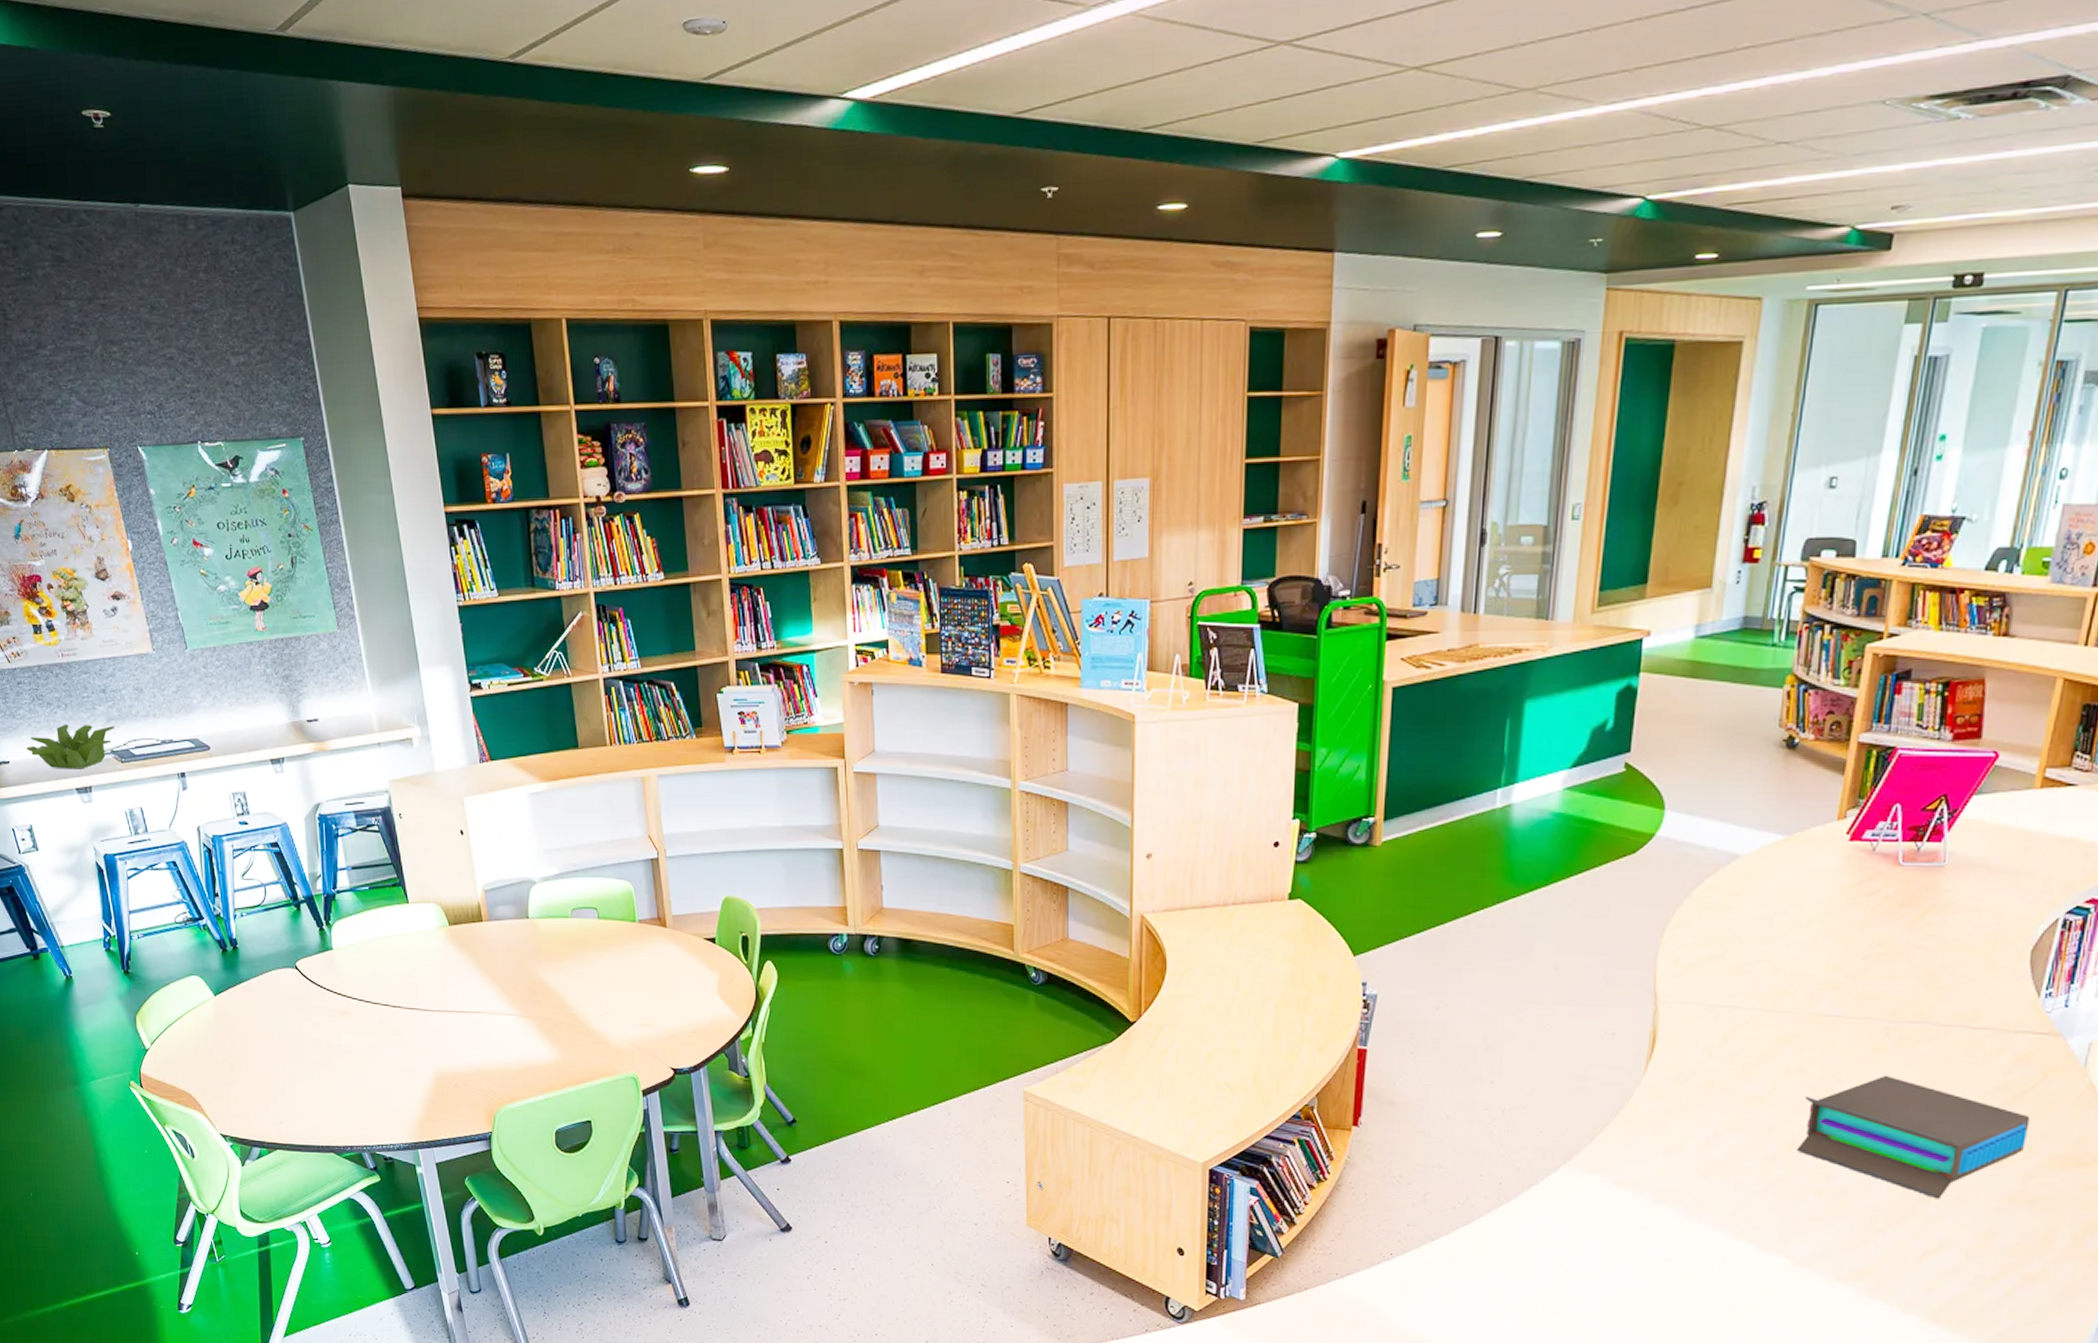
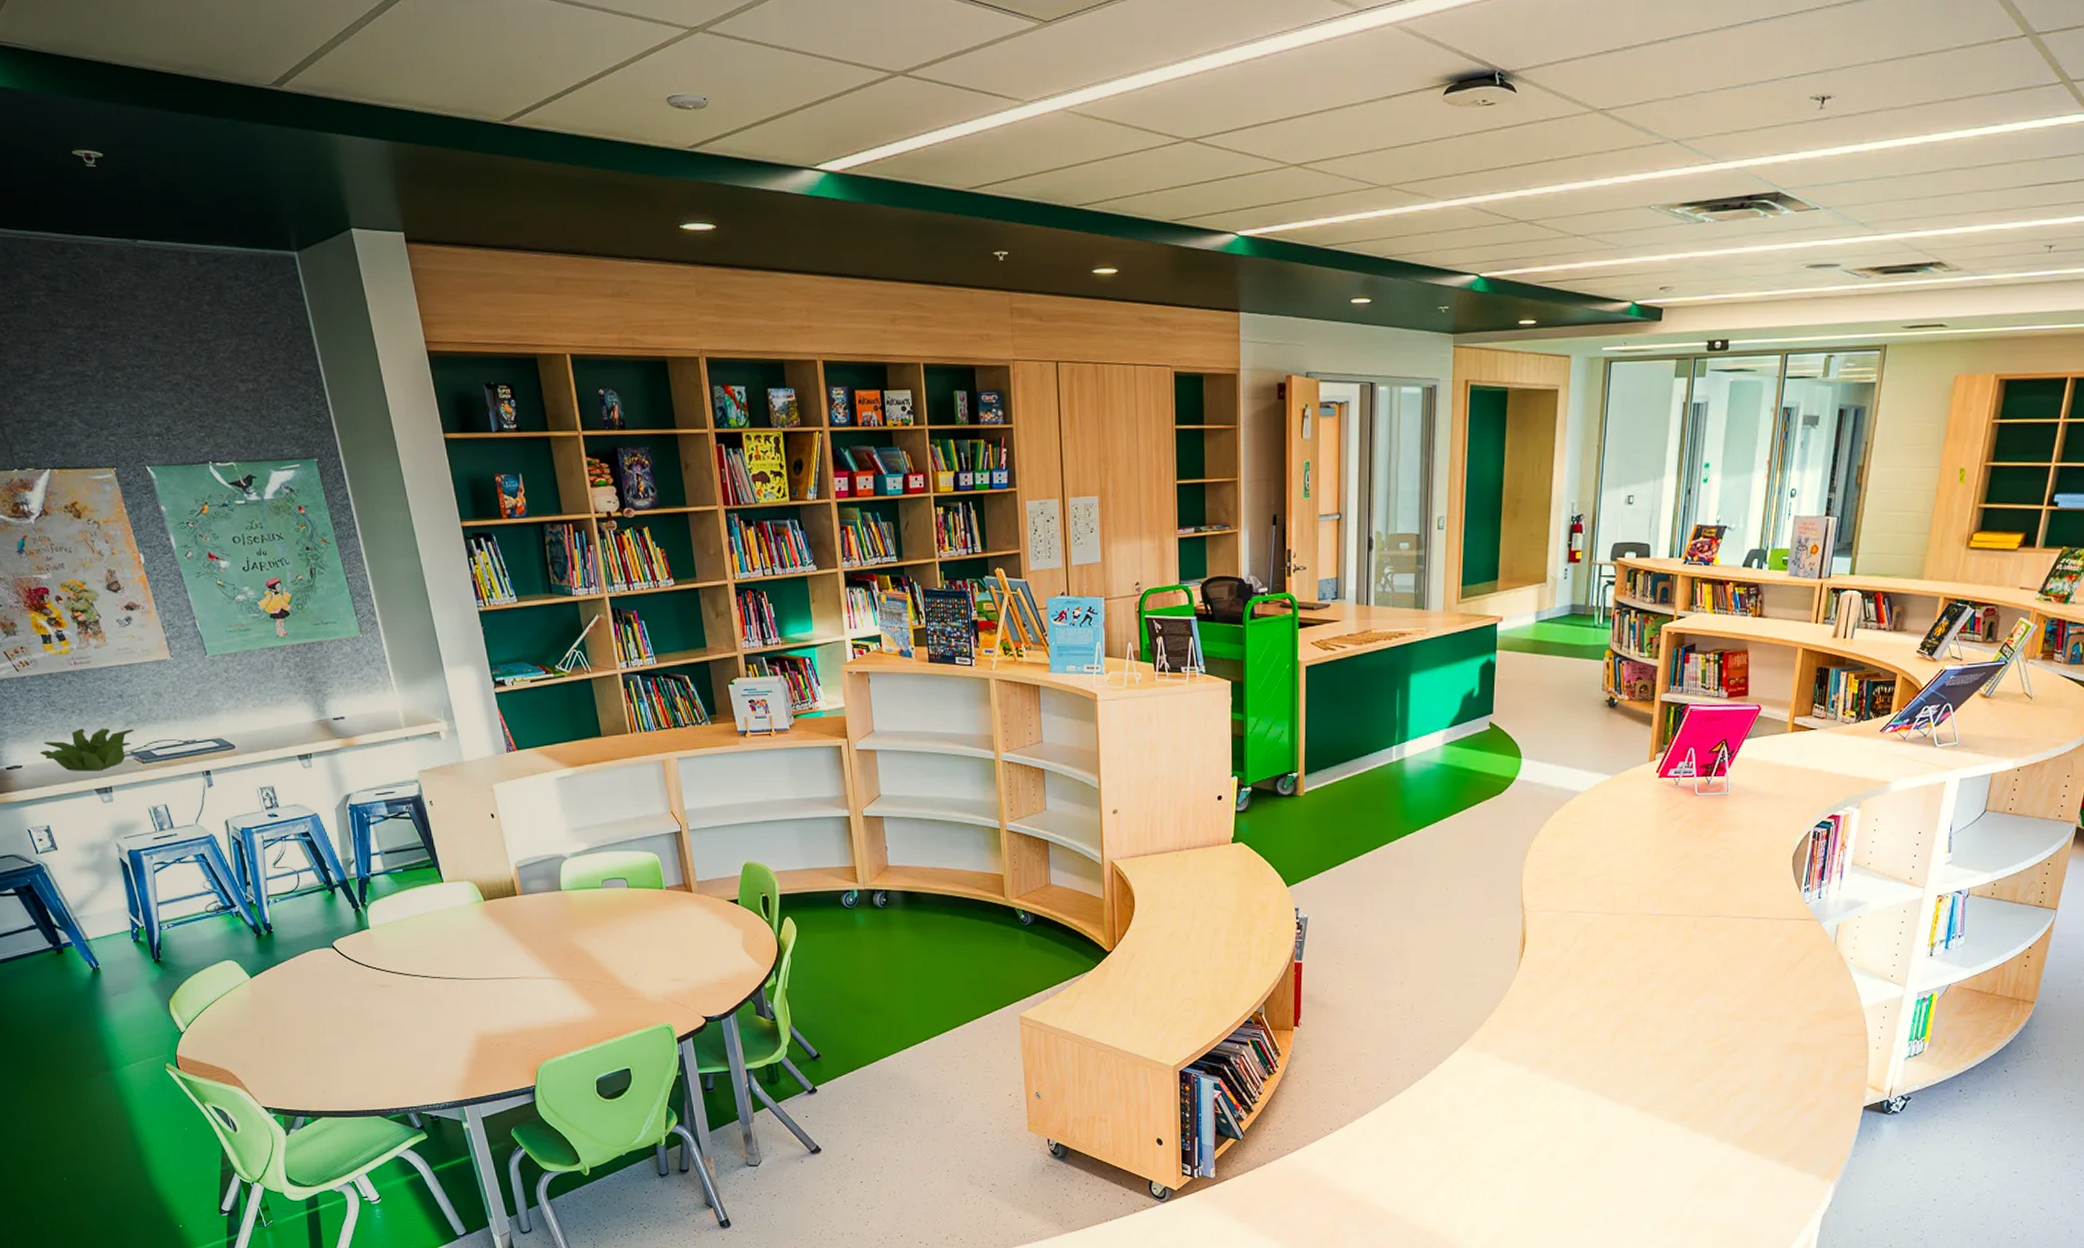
book: present [1797,1075,2030,1199] -> none [1635,958,1800,1052]

